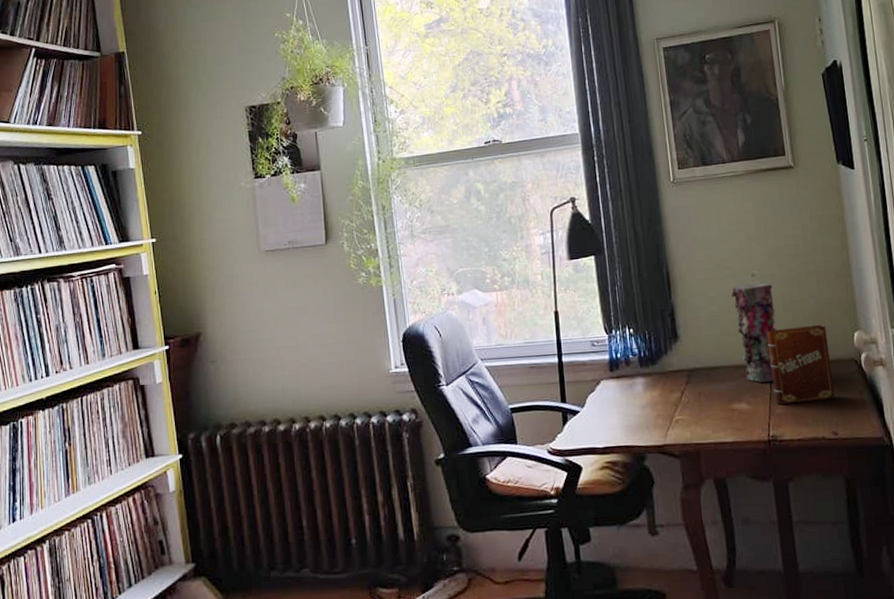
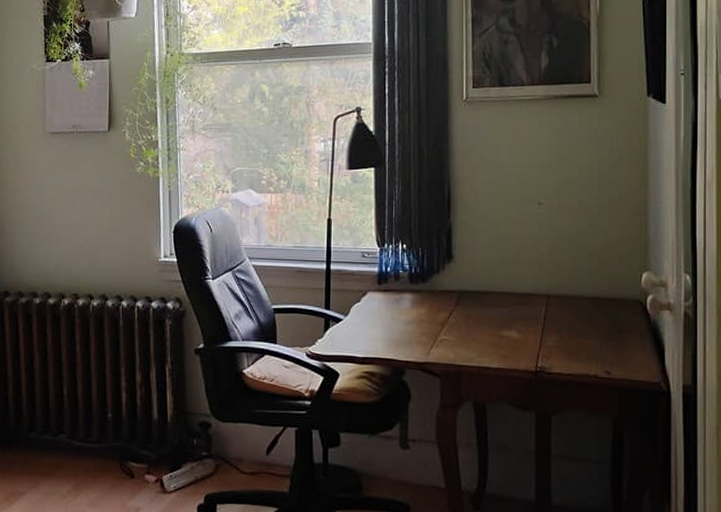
vase: present [730,283,776,382] -> none [513,212,559,313]
book: present [766,324,836,405] -> none [546,260,613,339]

